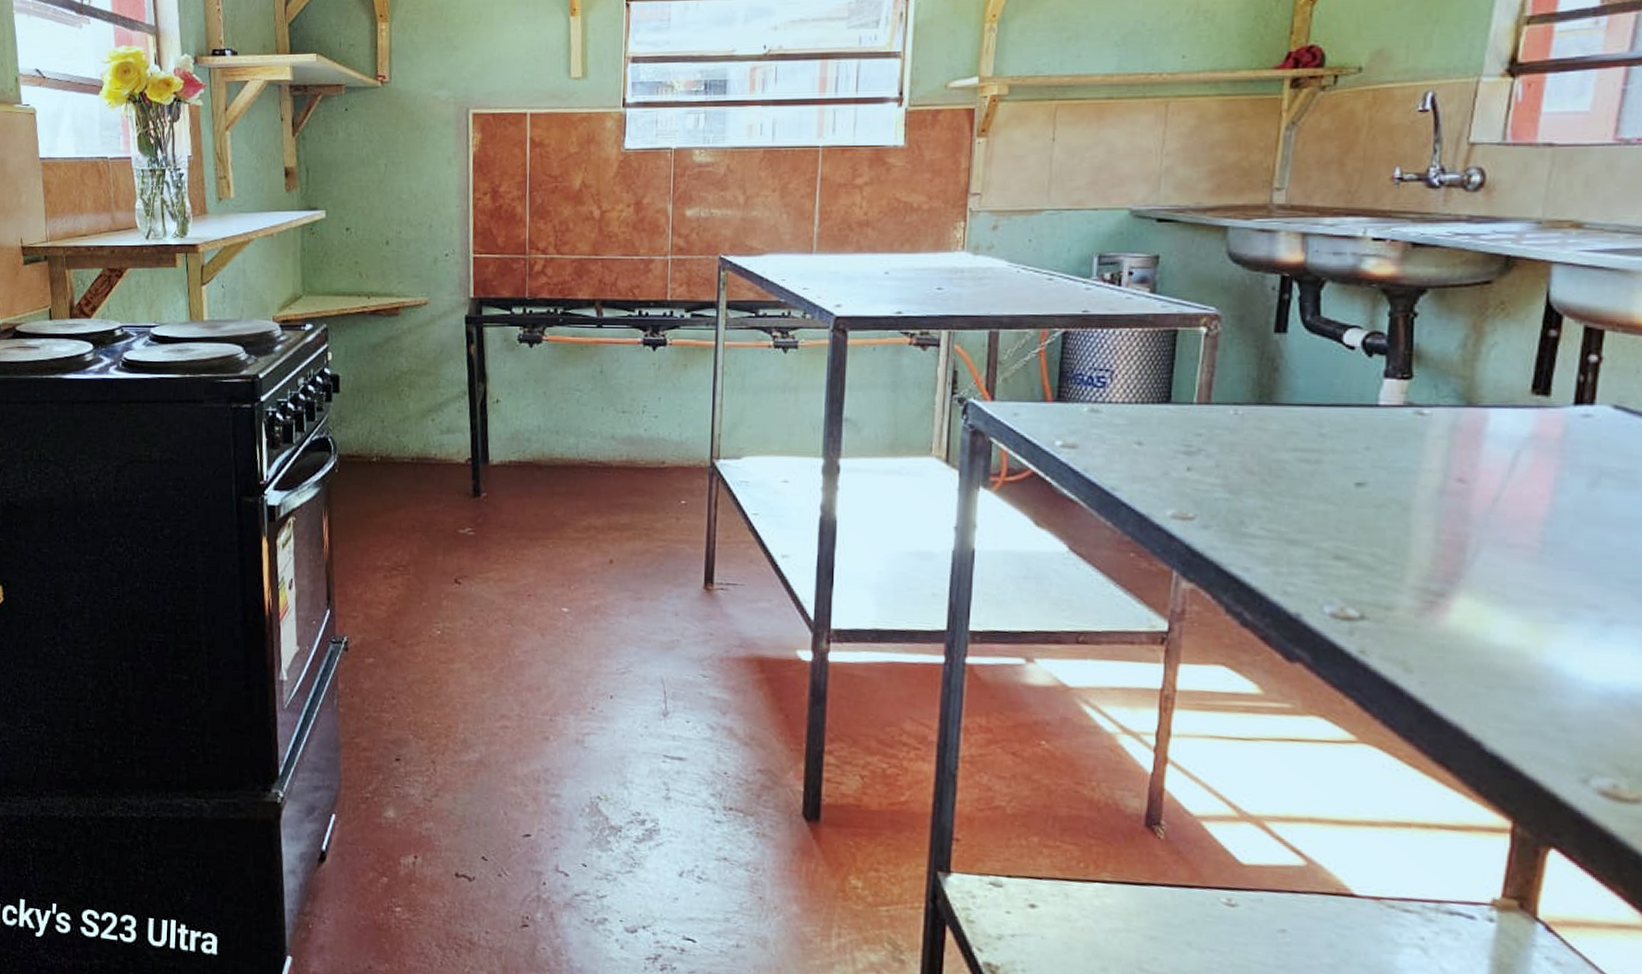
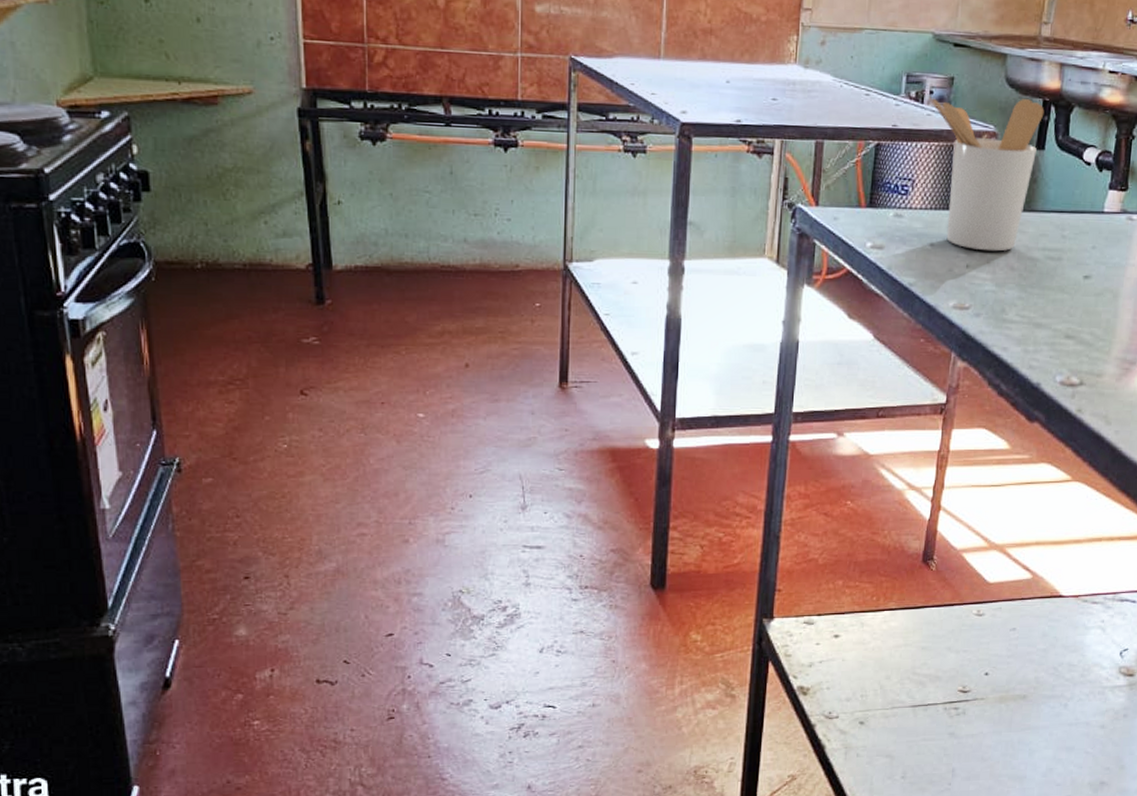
utensil holder: none [1128,276,1284,452] -> present [929,96,1045,252]

